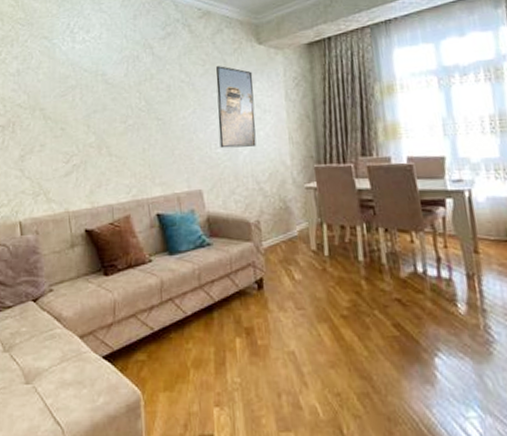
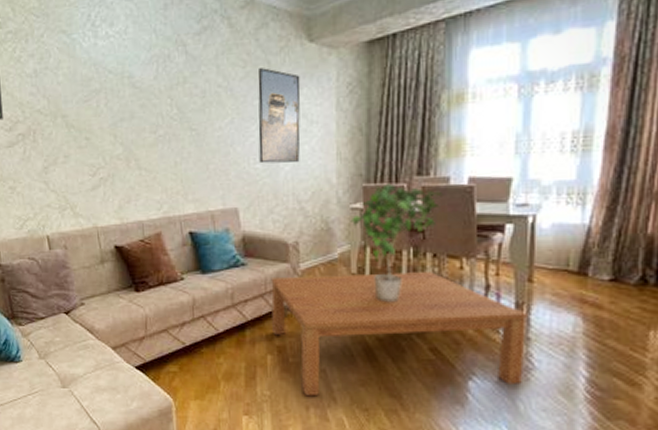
coffee table: none [236,246,486,382] -> present [271,272,527,397]
potted plant: none [306,163,387,279] -> present [350,183,444,303]

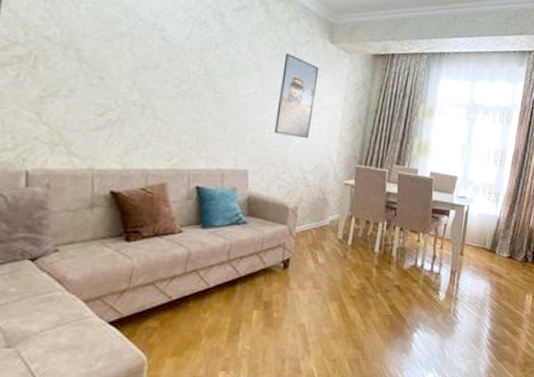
coffee table: present [271,272,527,397] -> none [262,237,458,350]
potted plant: present [350,183,444,303] -> none [342,167,413,266]

